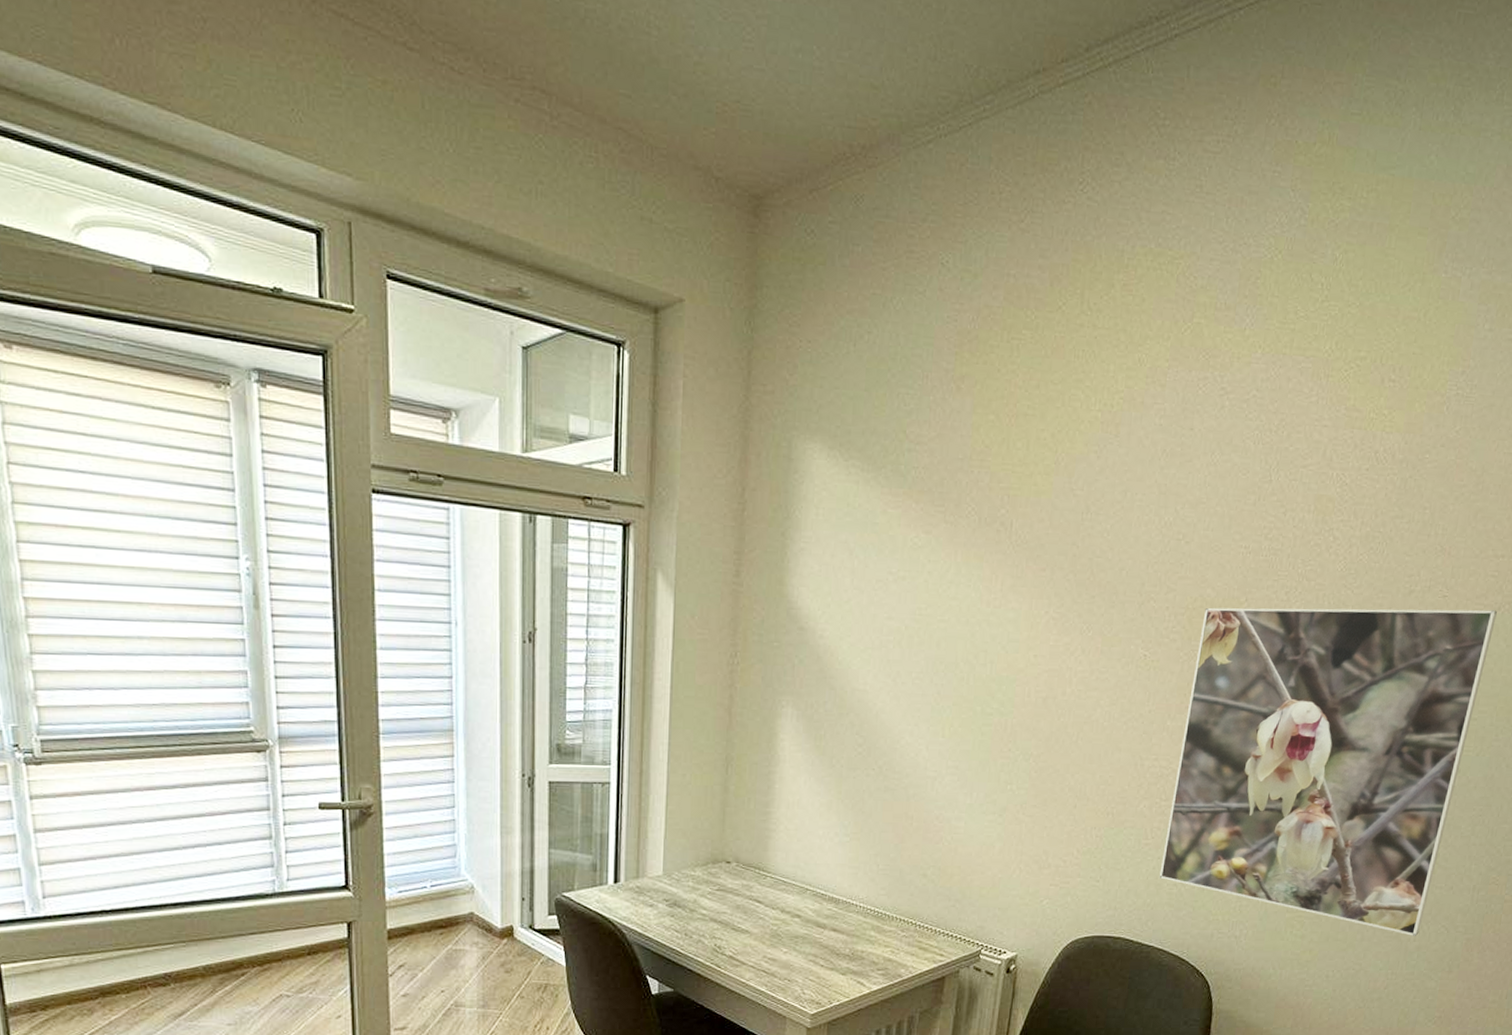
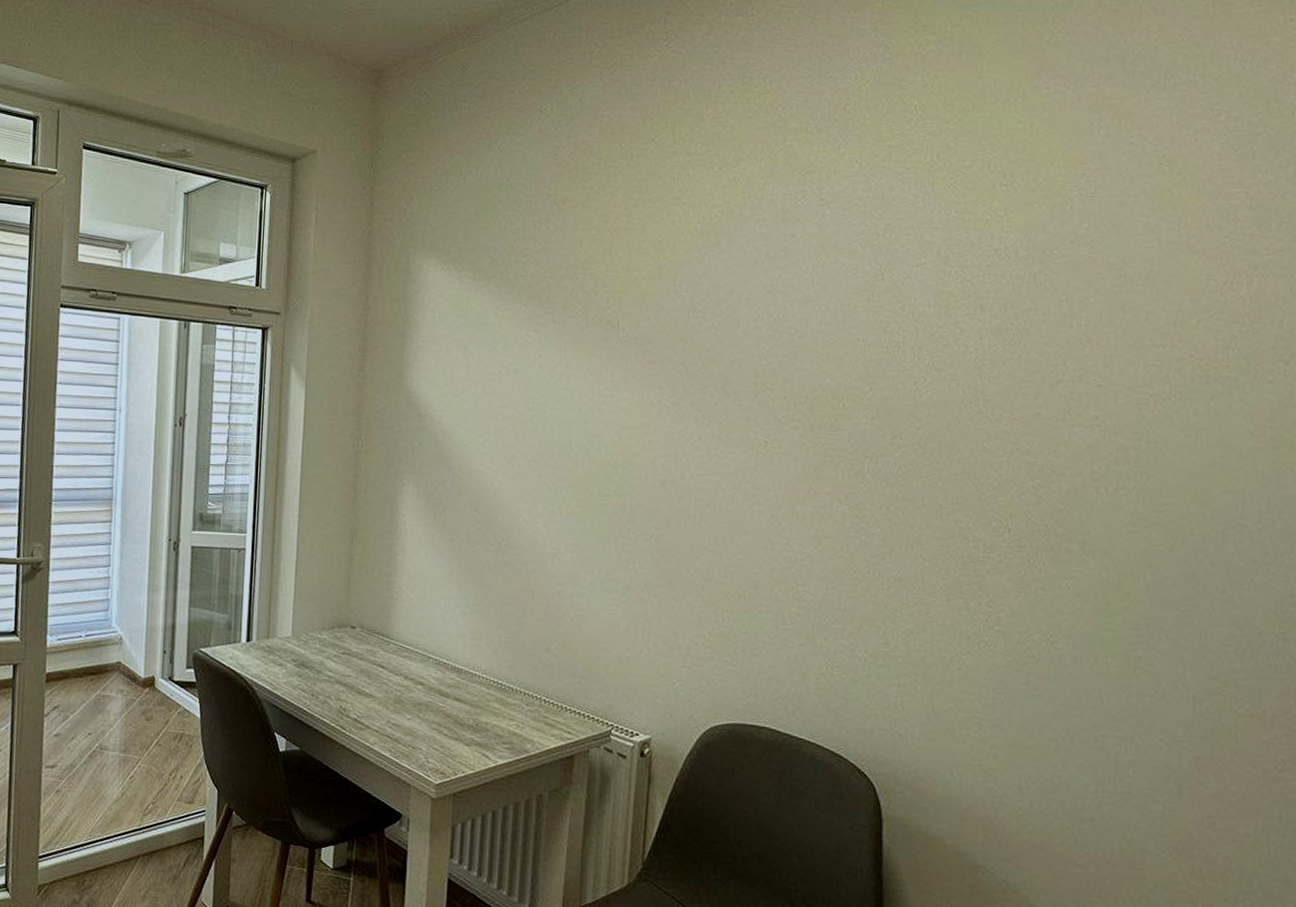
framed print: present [1159,607,1497,936] -> none [803,397,1167,749]

